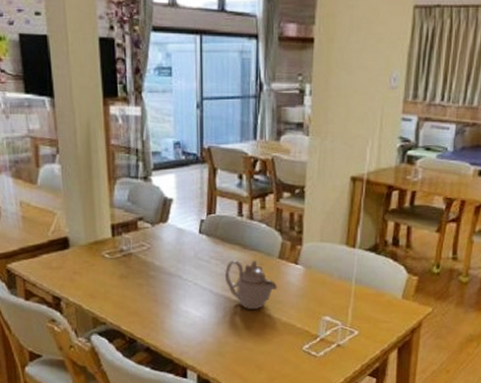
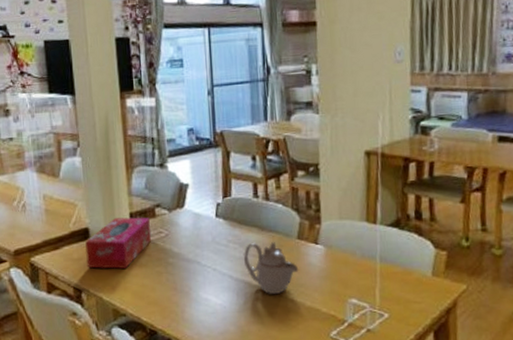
tissue box: none [65,229,132,279] -> present [85,217,151,269]

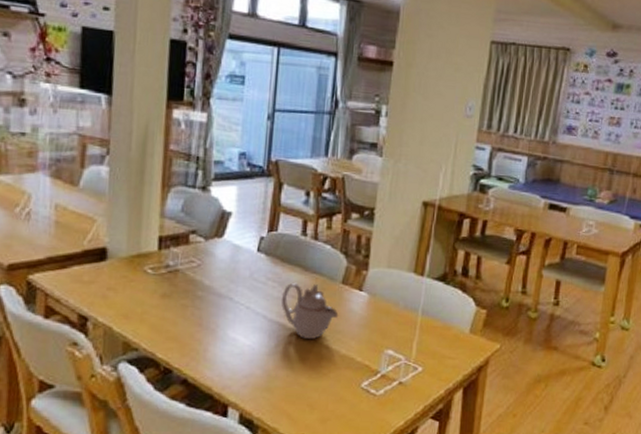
tissue box: present [85,217,151,269] -> none [98,240,182,297]

